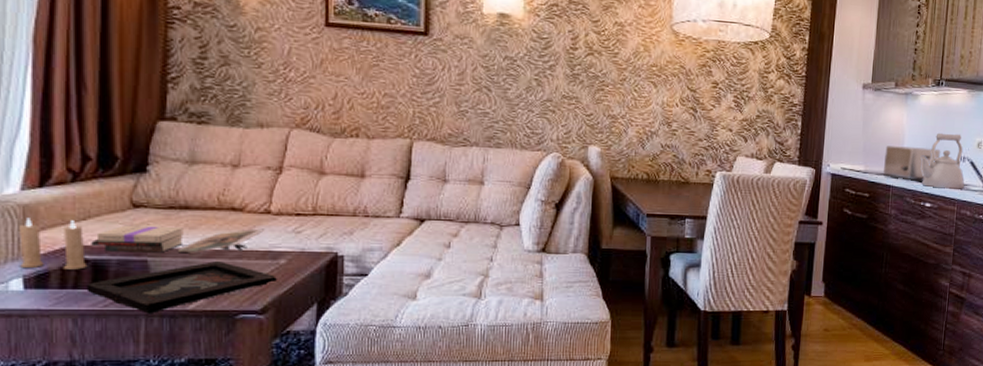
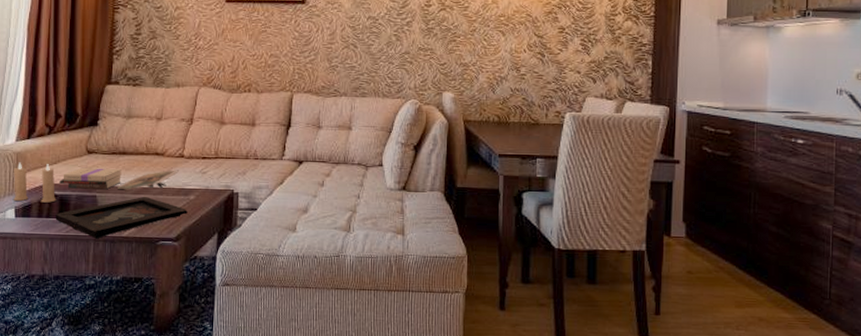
toaster: present [882,146,941,183] -> none [745,81,812,118]
kettle: present [920,132,965,190] -> none [788,65,844,125]

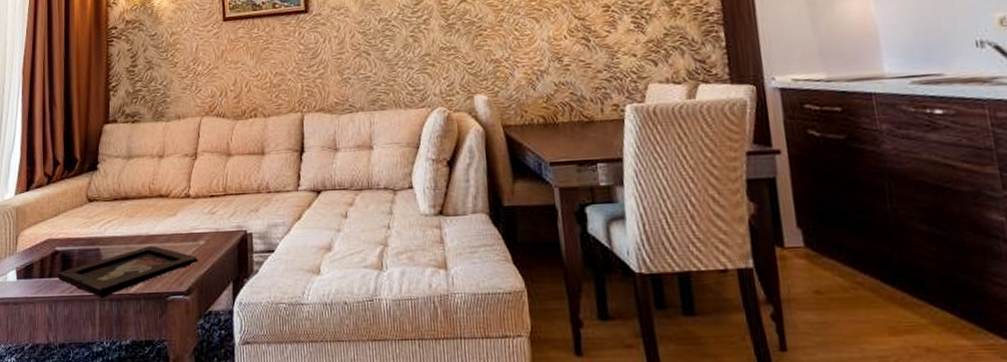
candle: present [12,162,57,203] -> none [13,217,59,262]
books: present [59,167,122,190] -> none [60,217,125,243]
magazine: present [118,170,180,190] -> none [122,212,187,240]

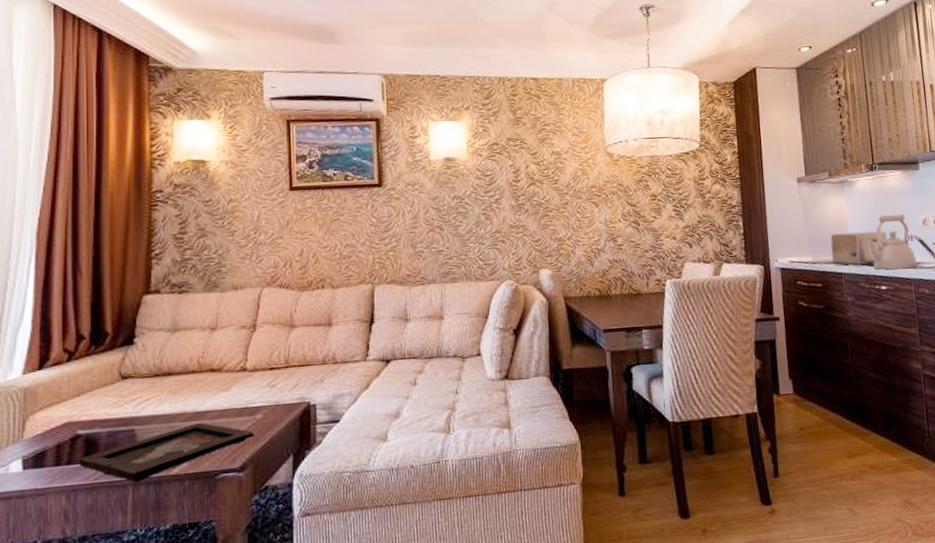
toaster: none [852,36,942,85] -> present [830,231,888,267]
kettle: none [909,12,994,89] -> present [867,214,918,270]

